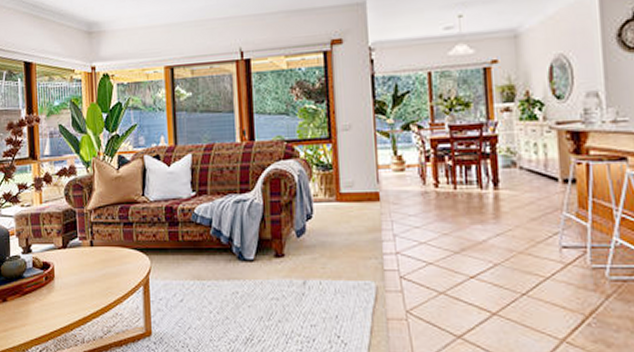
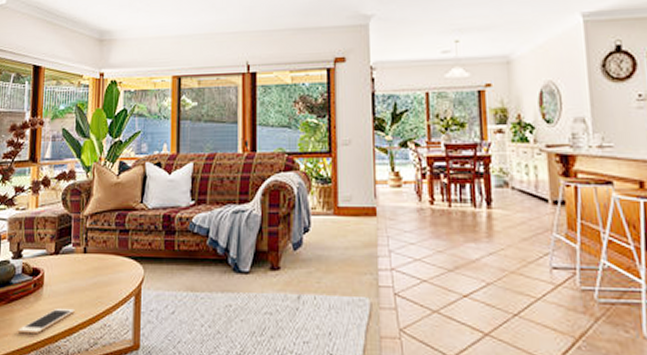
cell phone: none [34,298,87,323] -> present [17,307,75,333]

